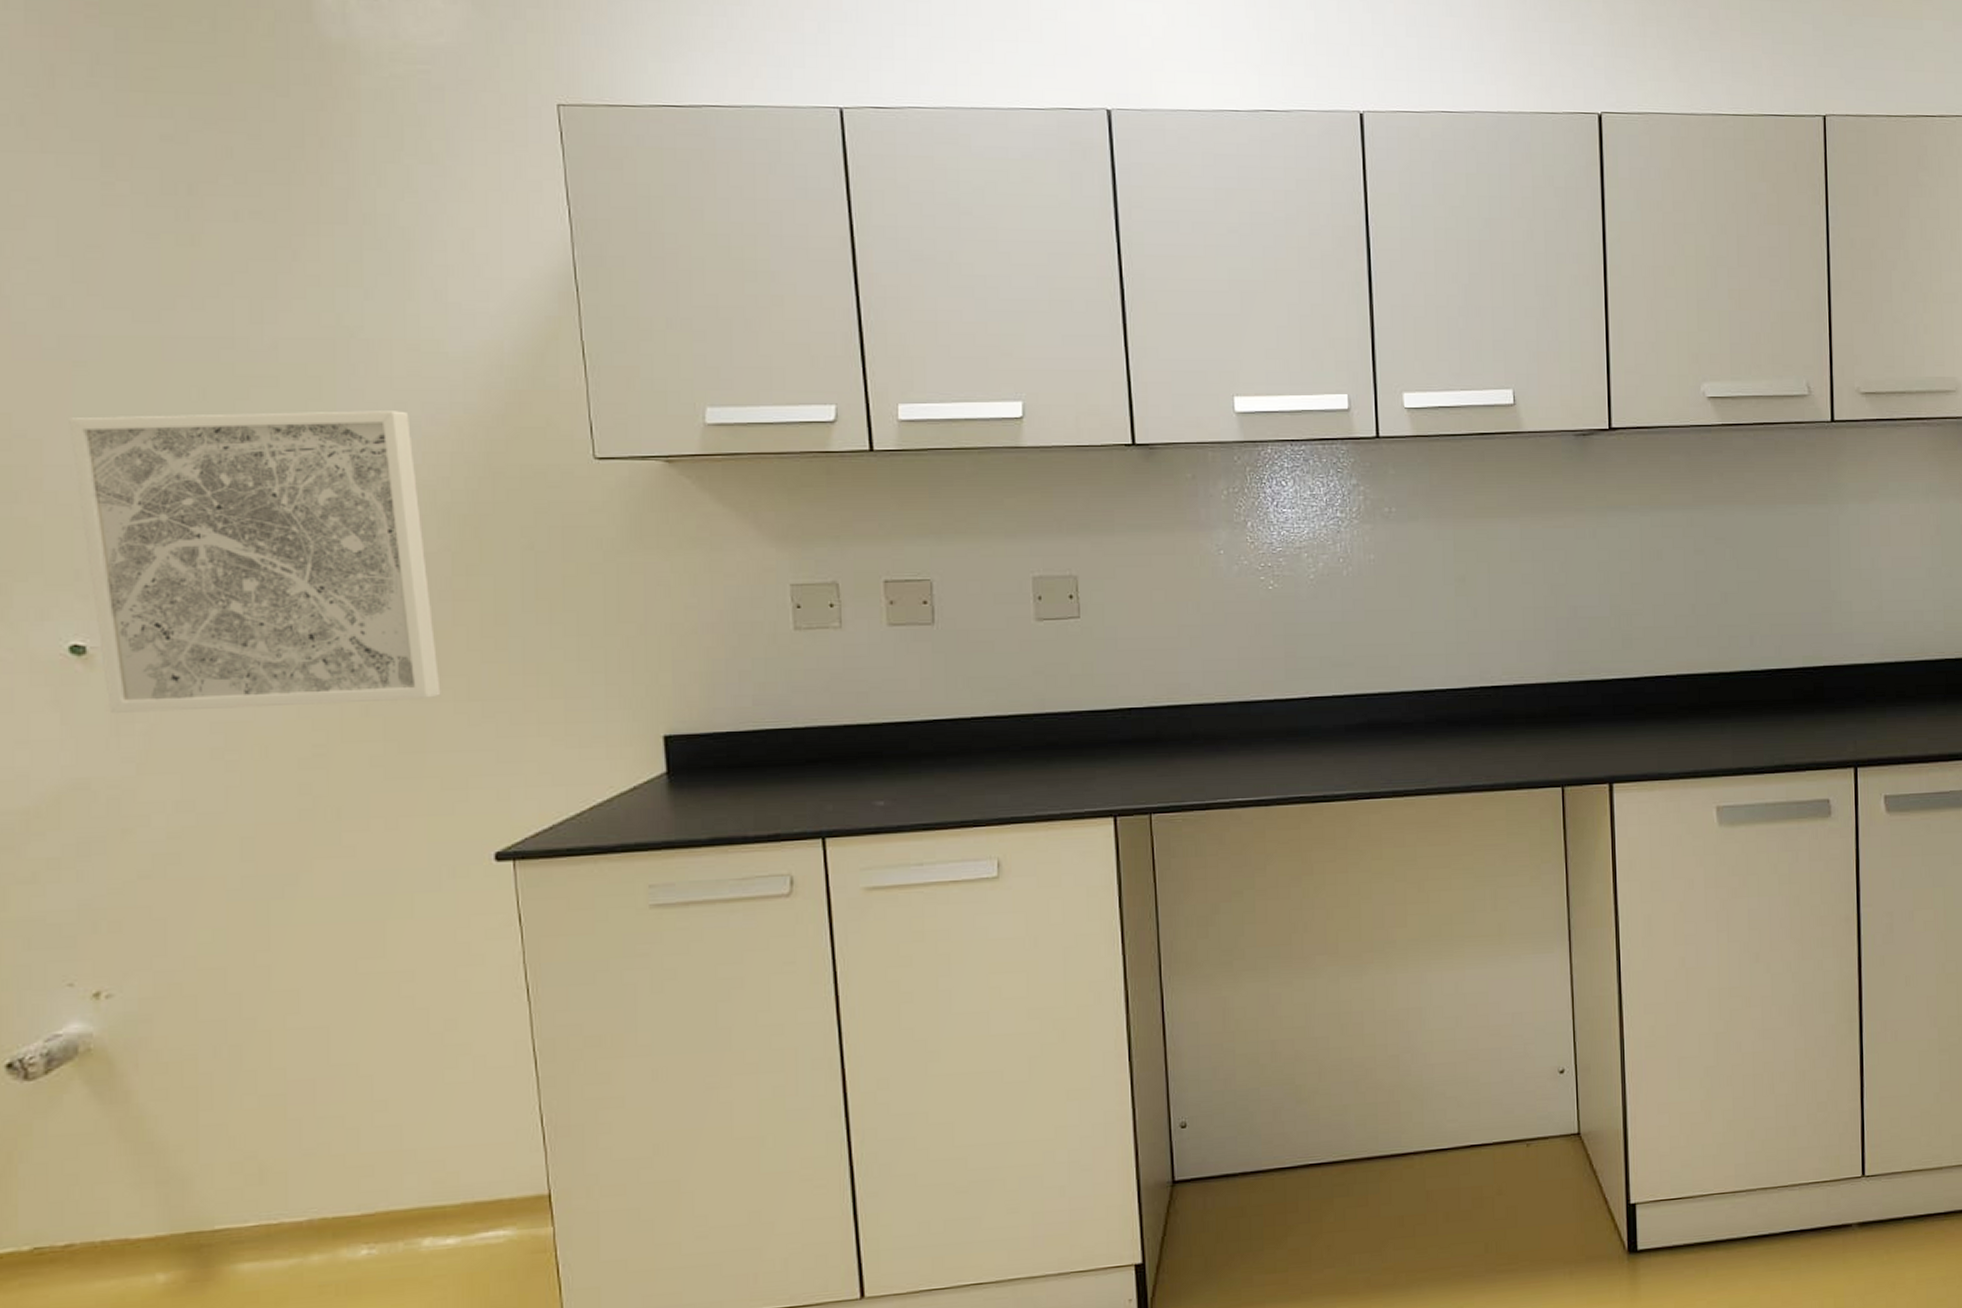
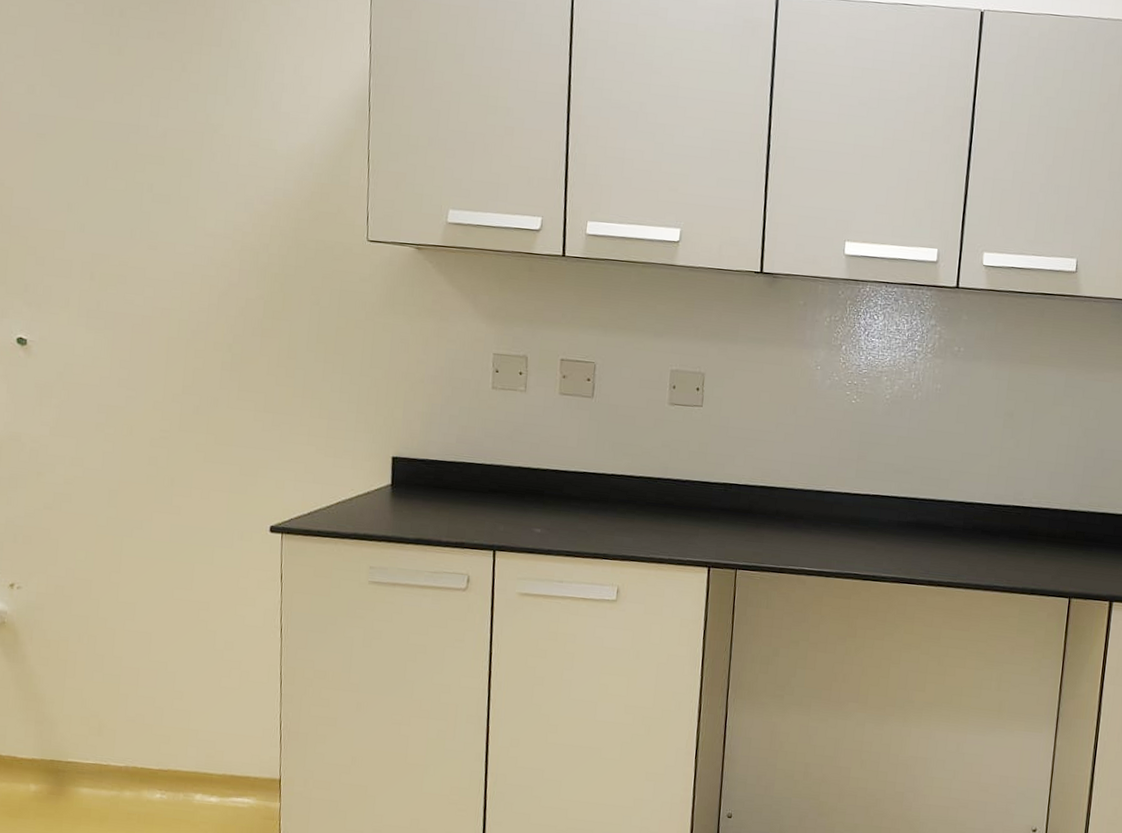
wall art: present [69,410,441,713] -> none [30,174,247,407]

